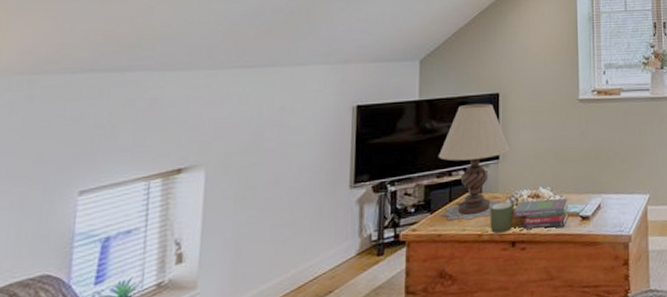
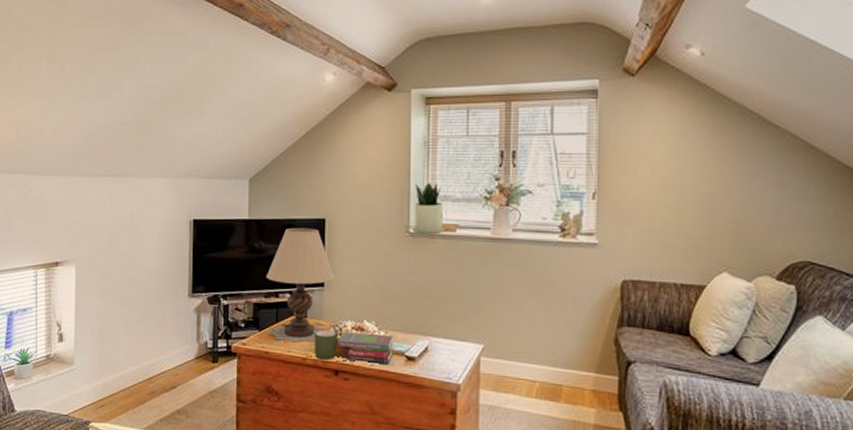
planter: none [581,52,611,100] -> present [412,182,445,235]

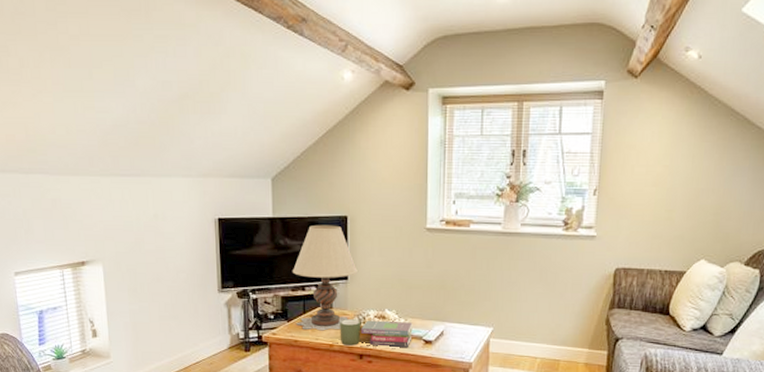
planter: present [412,182,445,235] -> none [429,180,460,230]

